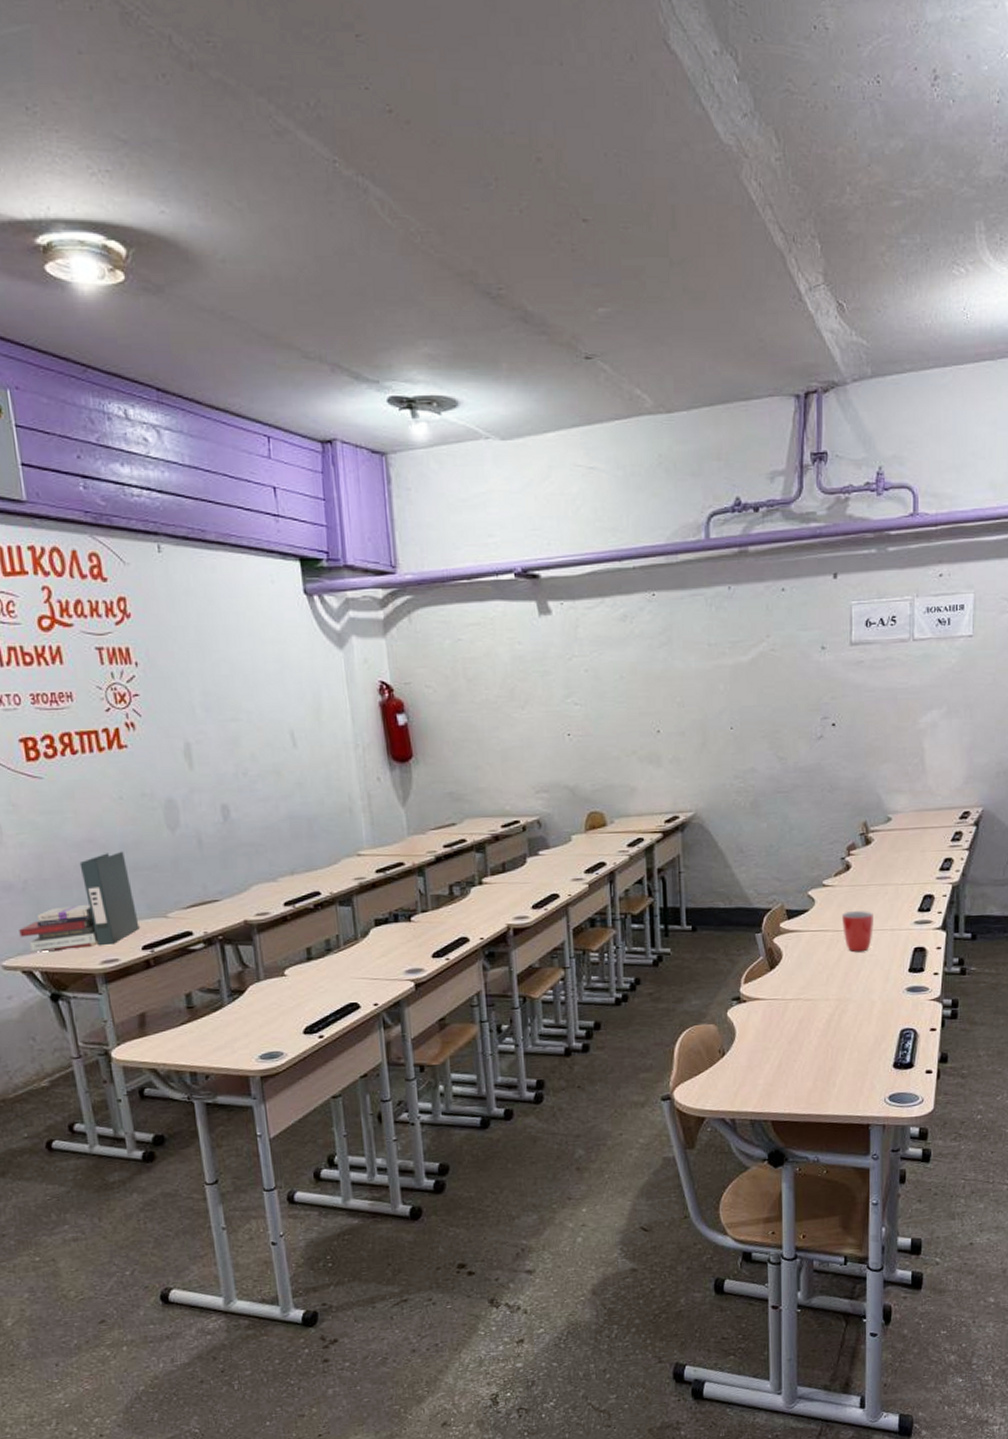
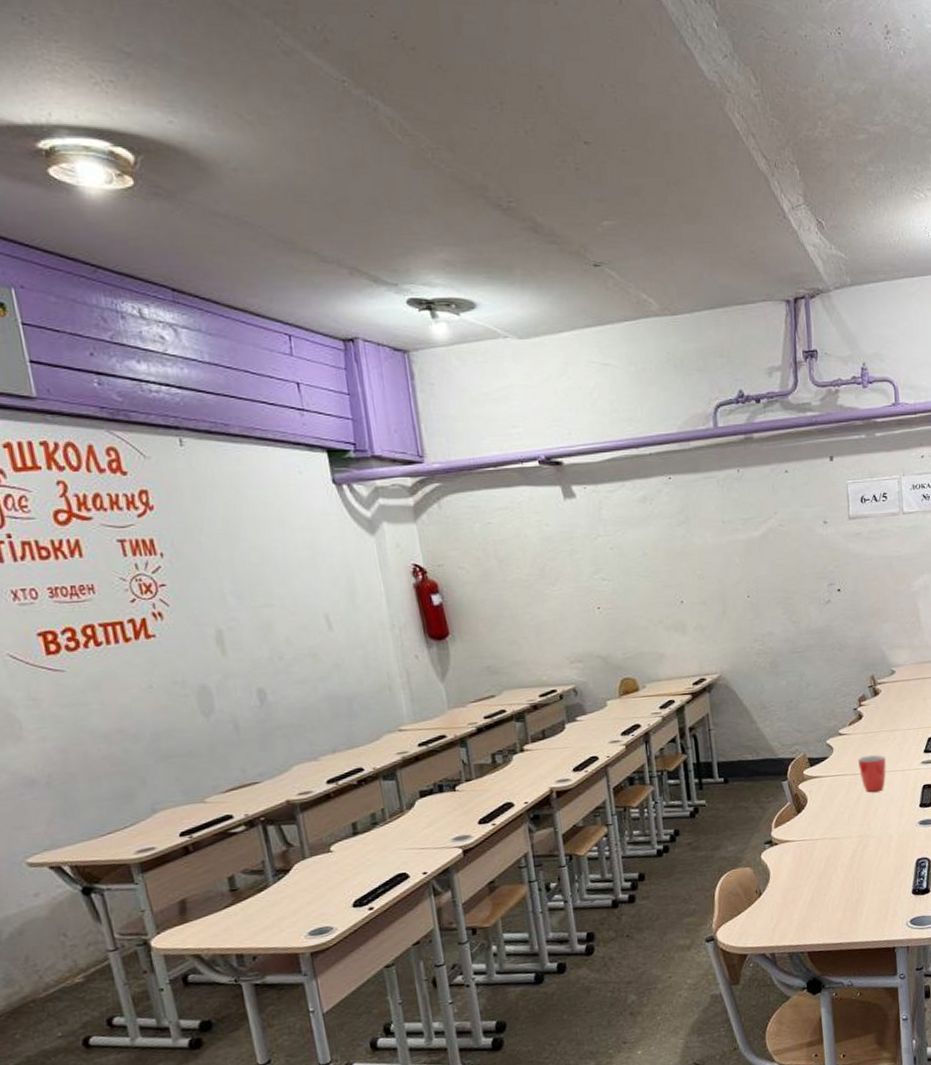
books: present [19,903,99,952] -> none [44,794,133,846]
binder: present [79,851,140,946] -> none [108,739,176,836]

